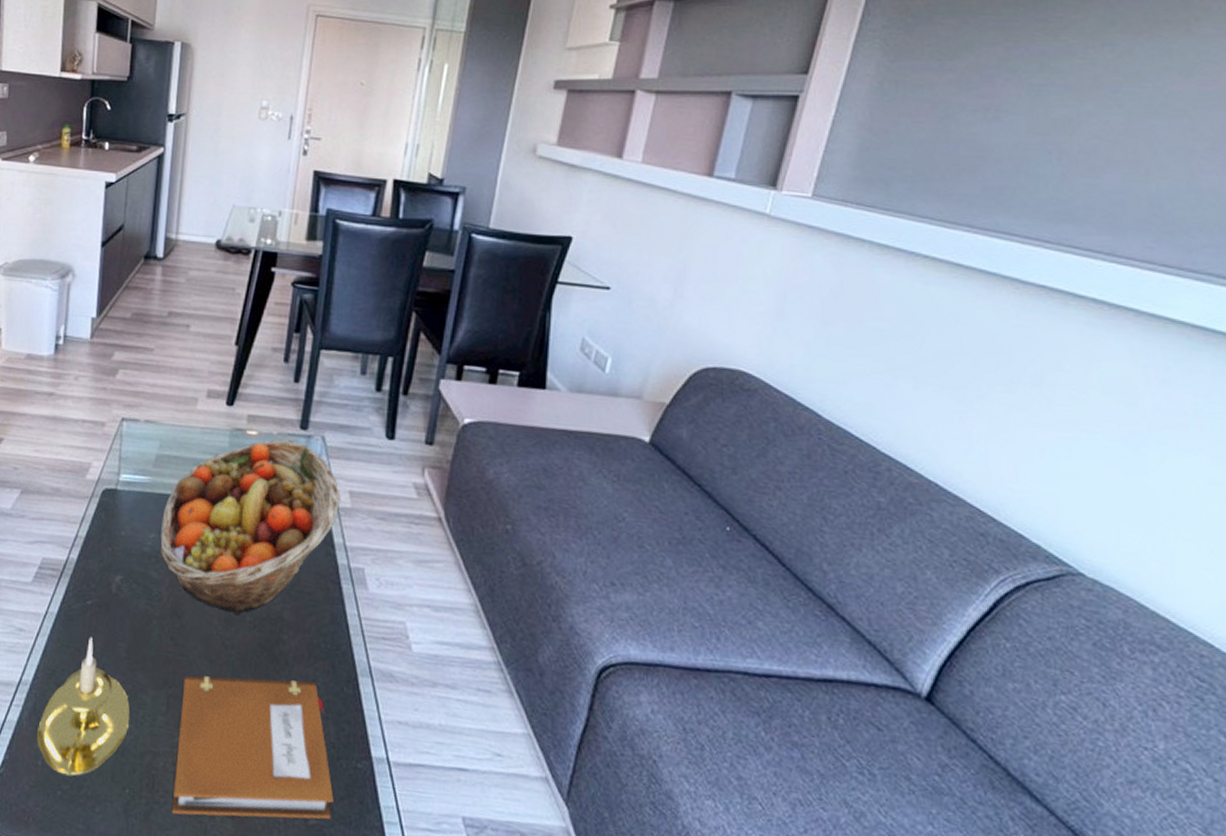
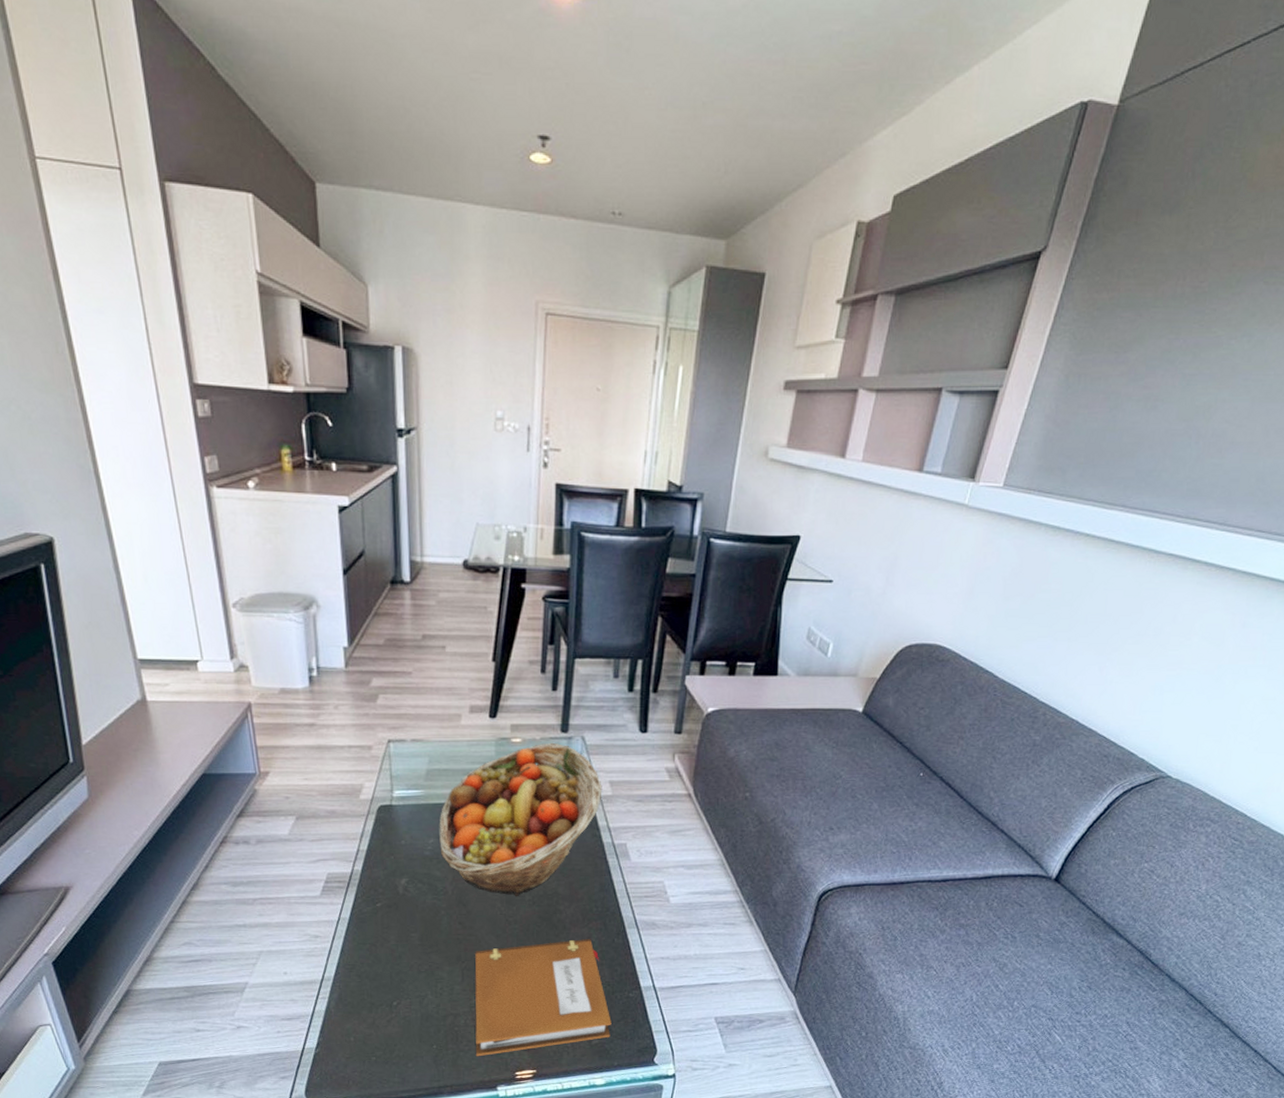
candle holder: present [37,637,131,777] -> none [346,933,430,1045]

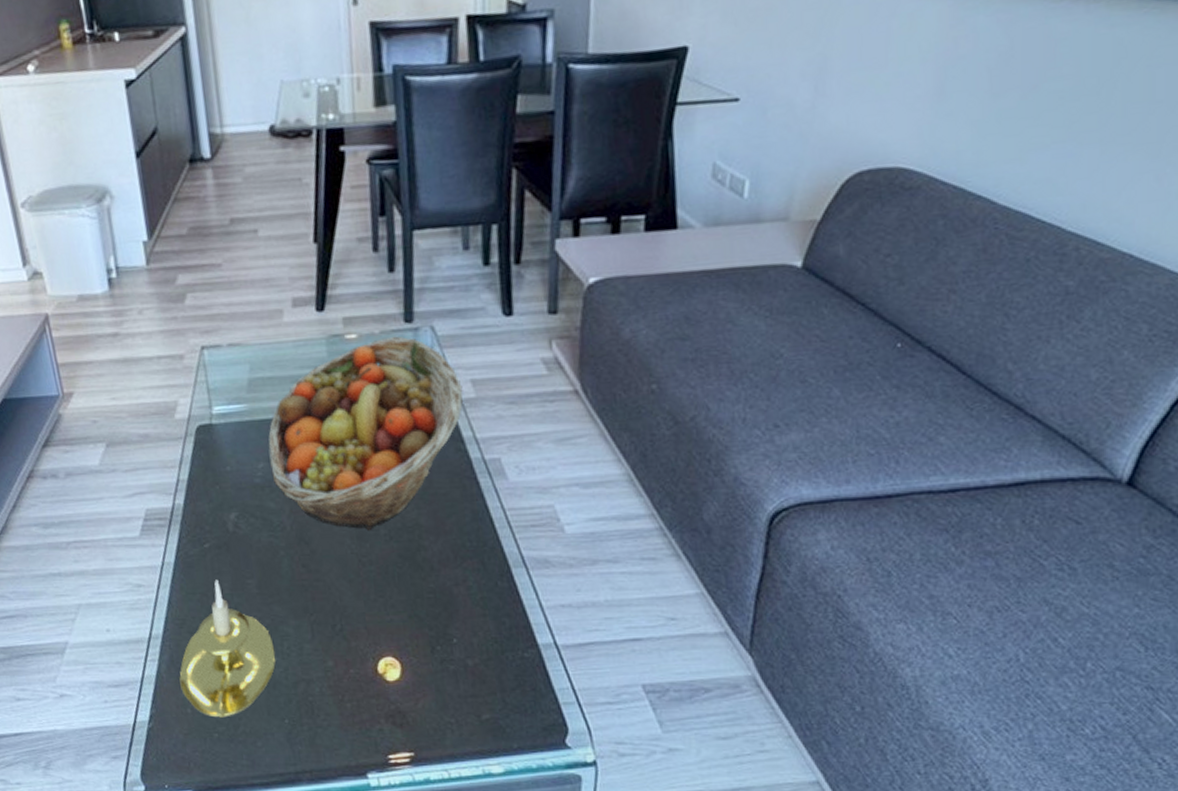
candle holder: none [346,933,430,1045] -> present [179,579,276,719]
notebook: present [474,939,612,1057] -> none [325,583,505,735]

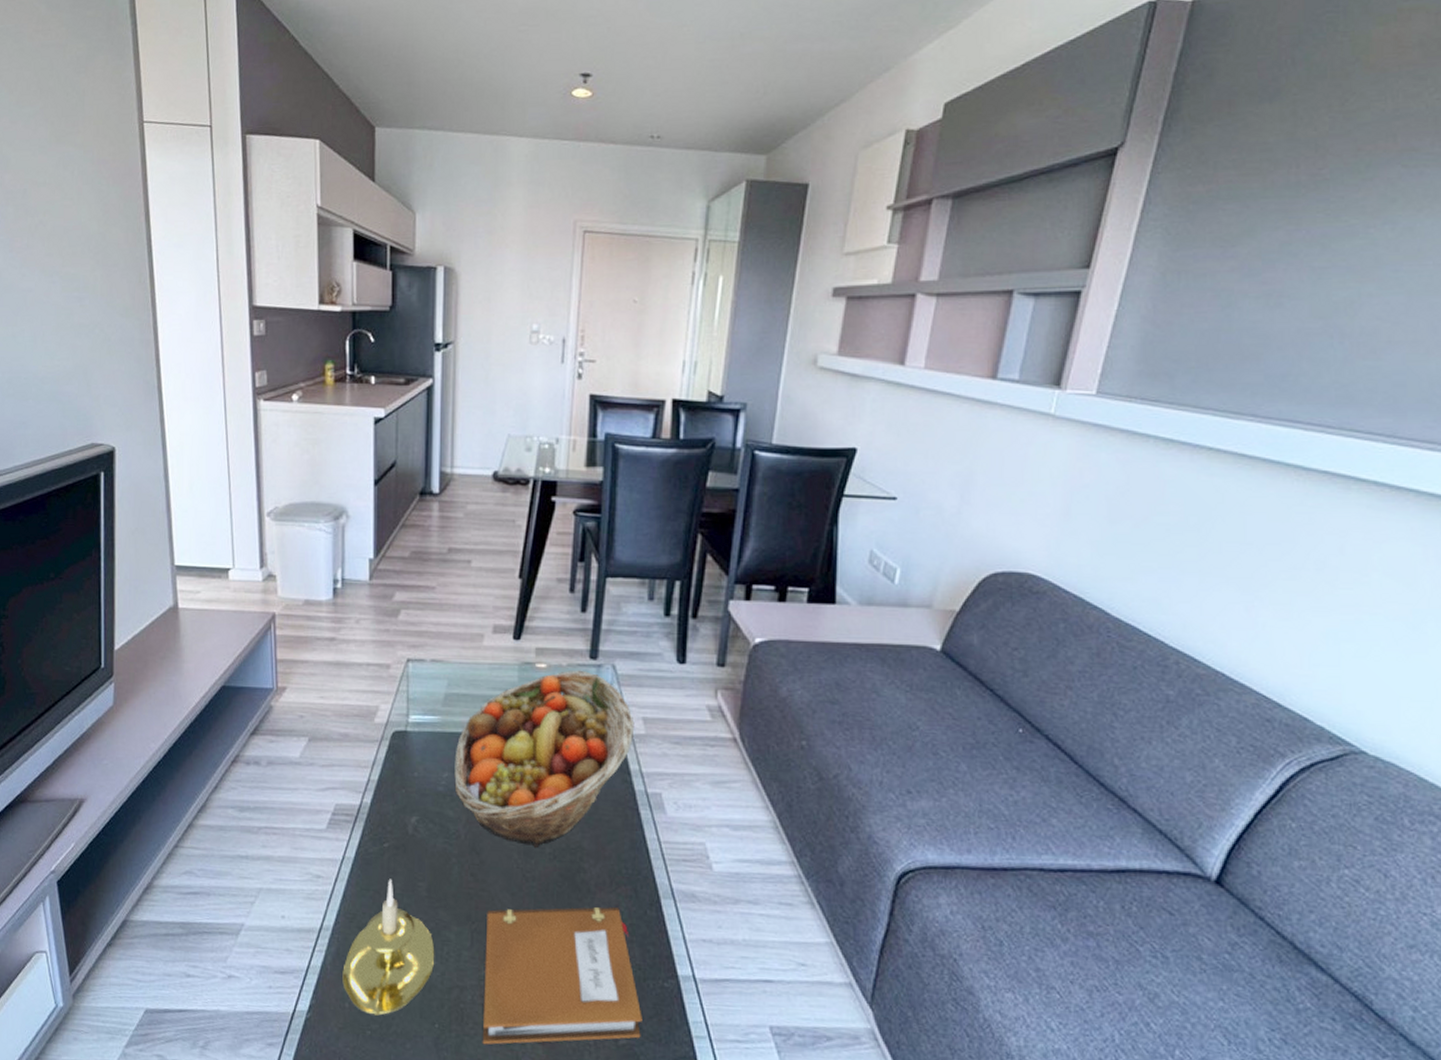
notebook: none [325,583,505,735] -> present [482,907,642,1045]

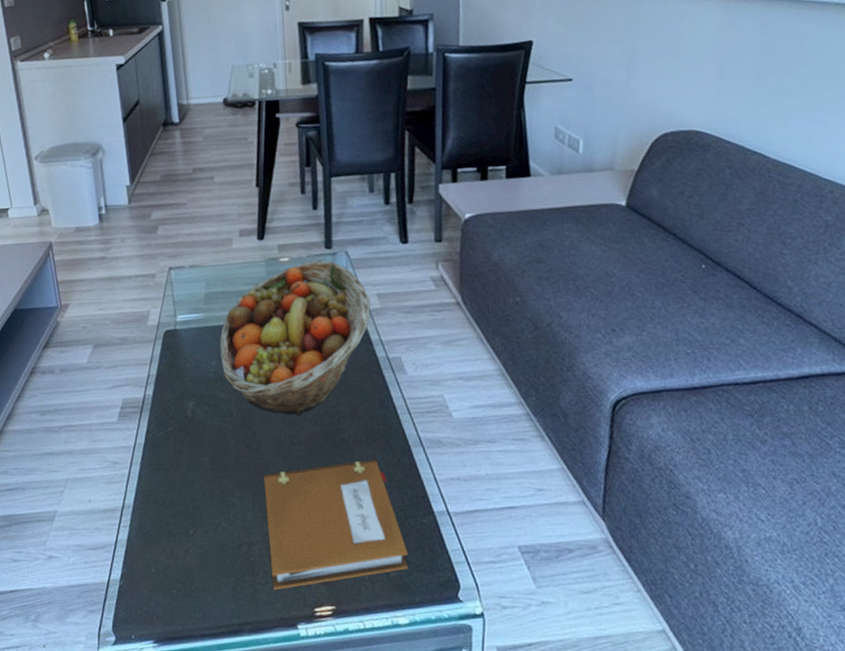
candle holder: present [342,879,435,1017] -> none [146,457,224,577]

